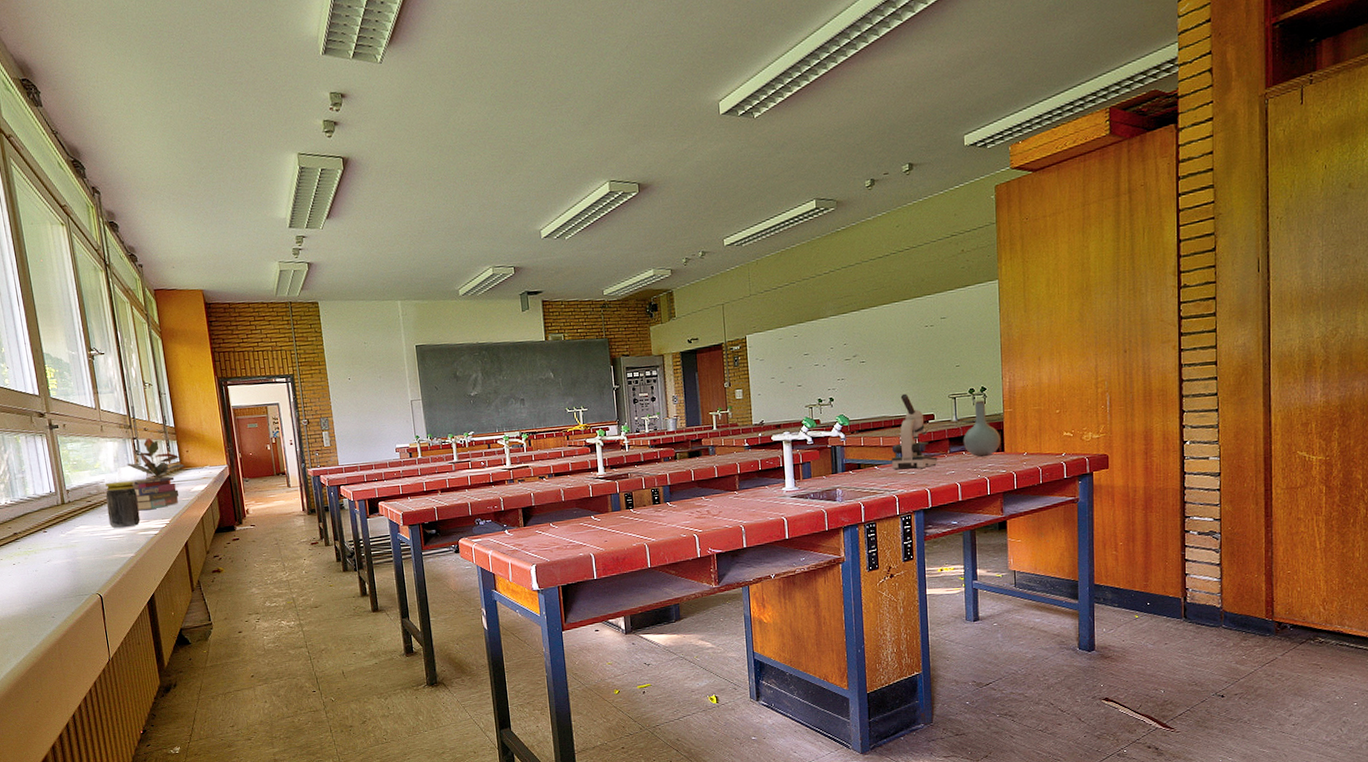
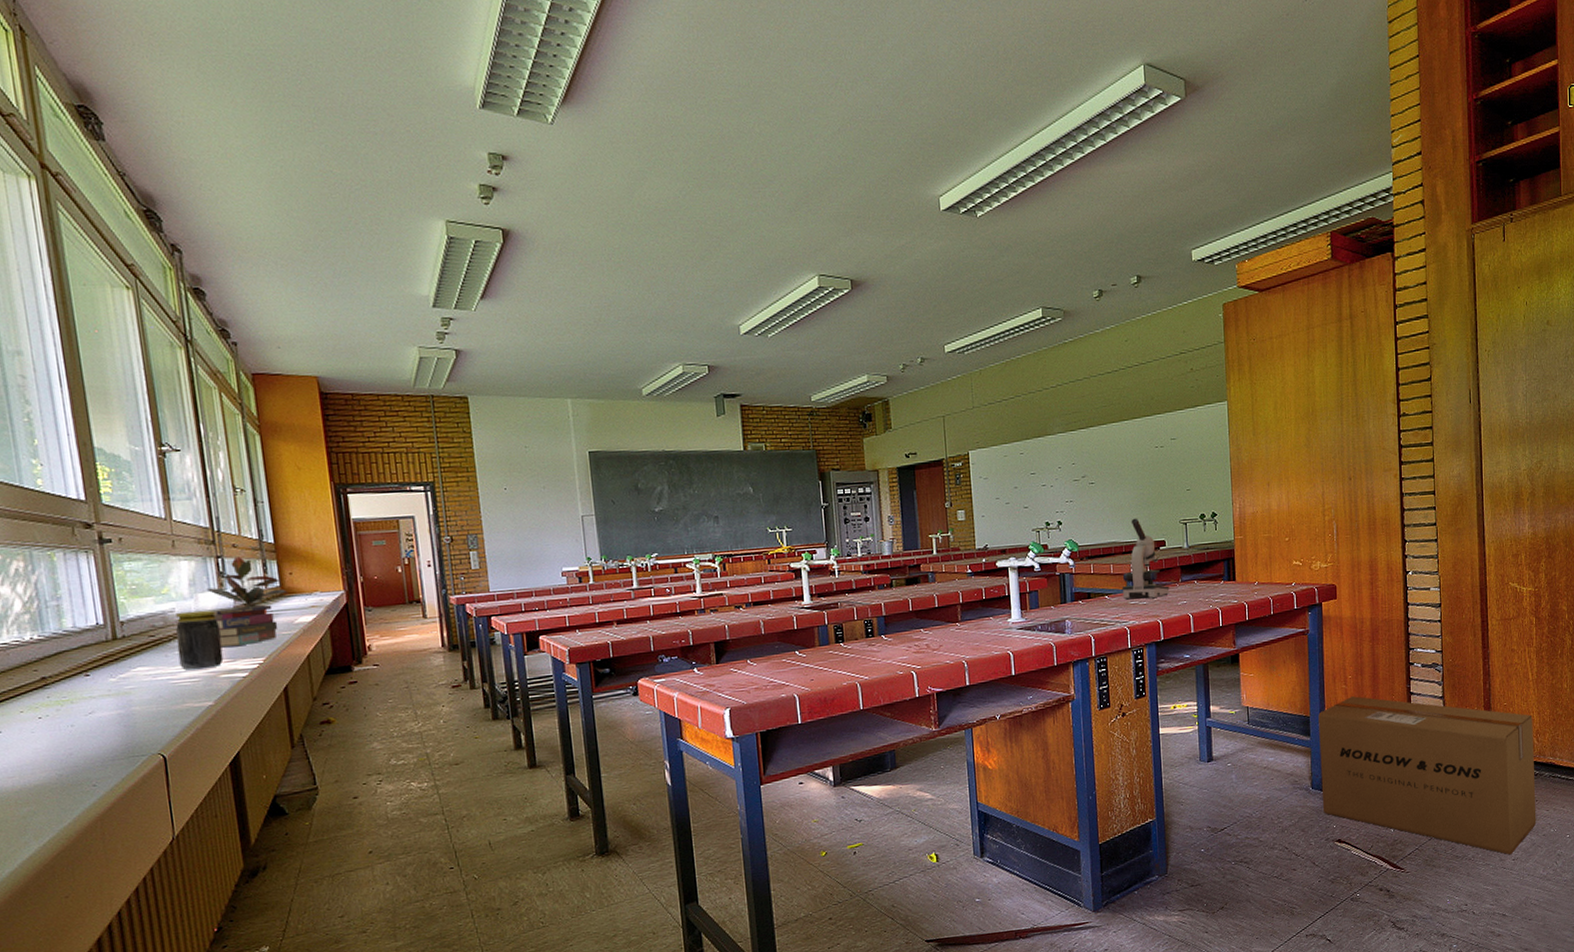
bottle: present [963,400,1002,458] -> none [1194,526,1233,587]
box: none [1087,562,1320,720] -> present [1318,696,1537,855]

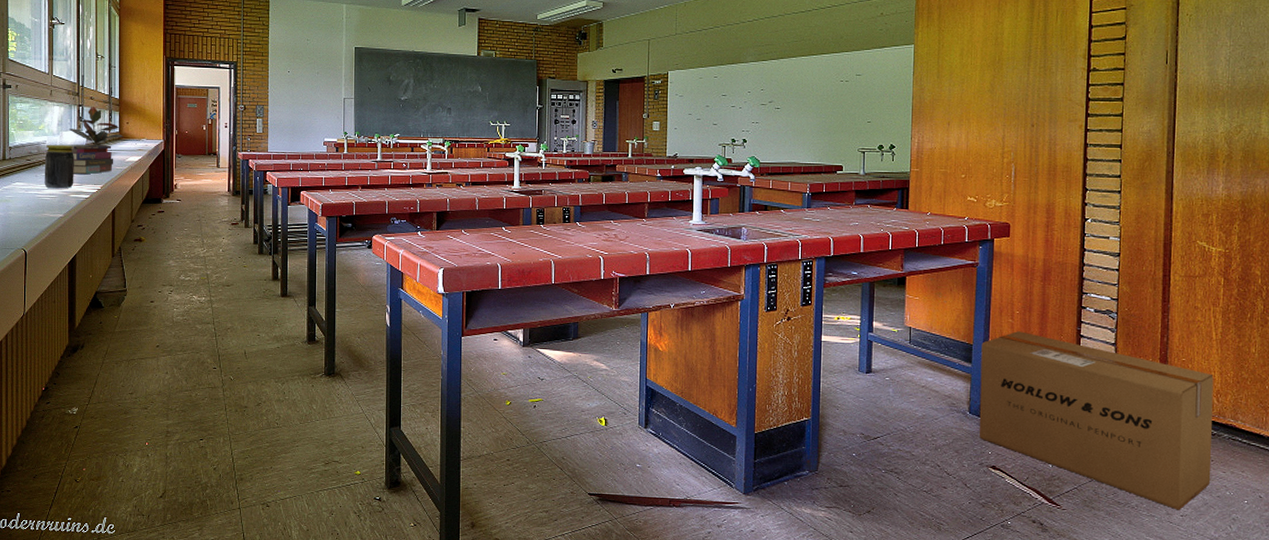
microscope: present [1121,518,1170,600] -> none [797,143,843,217]

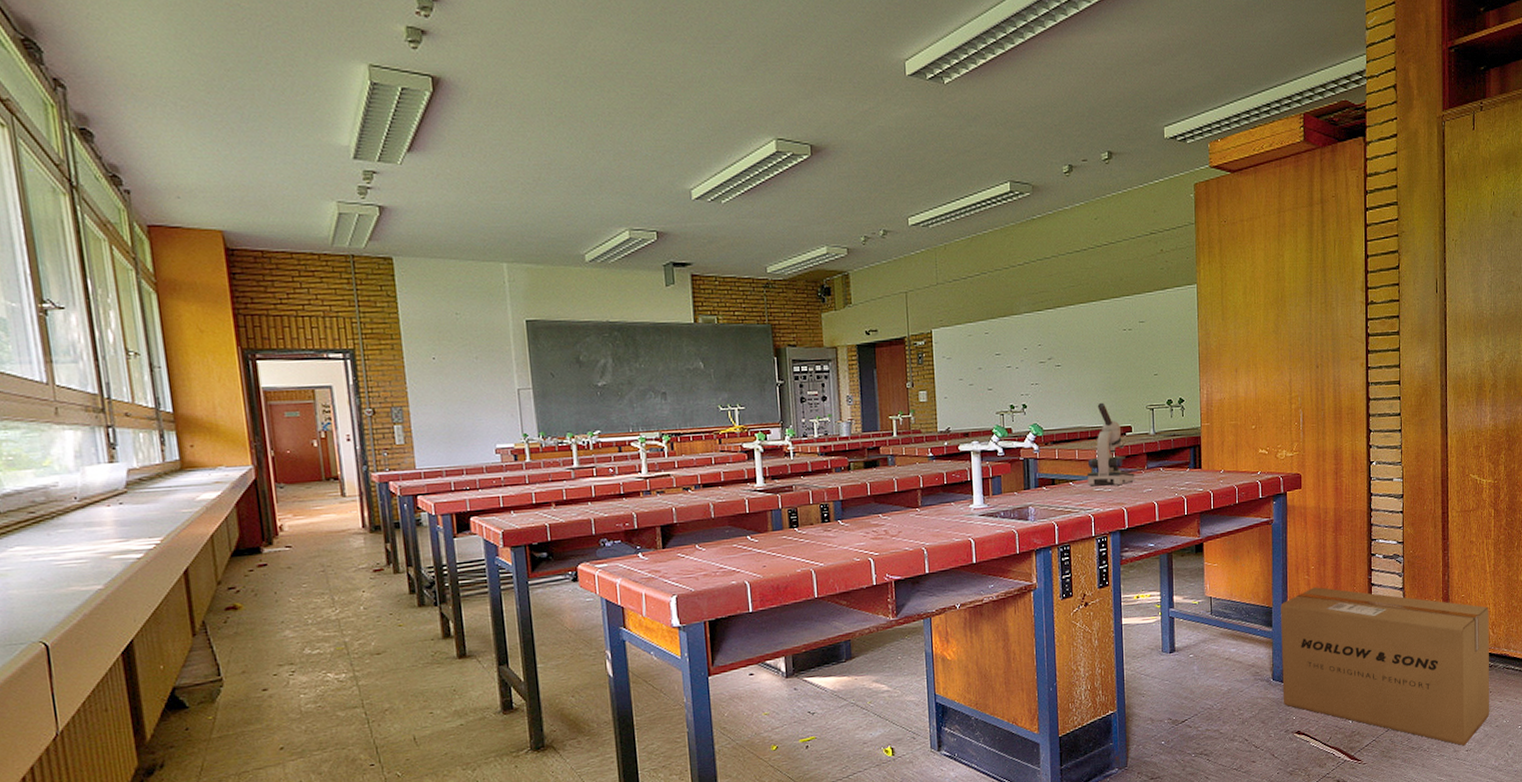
jar: present [44,145,75,189] -> none [59,485,115,551]
books: present [45,144,114,175] -> none [59,480,178,526]
potted plant: present [69,107,124,152] -> none [94,427,189,490]
microscope: none [797,143,843,217] -> present [1086,402,1135,487]

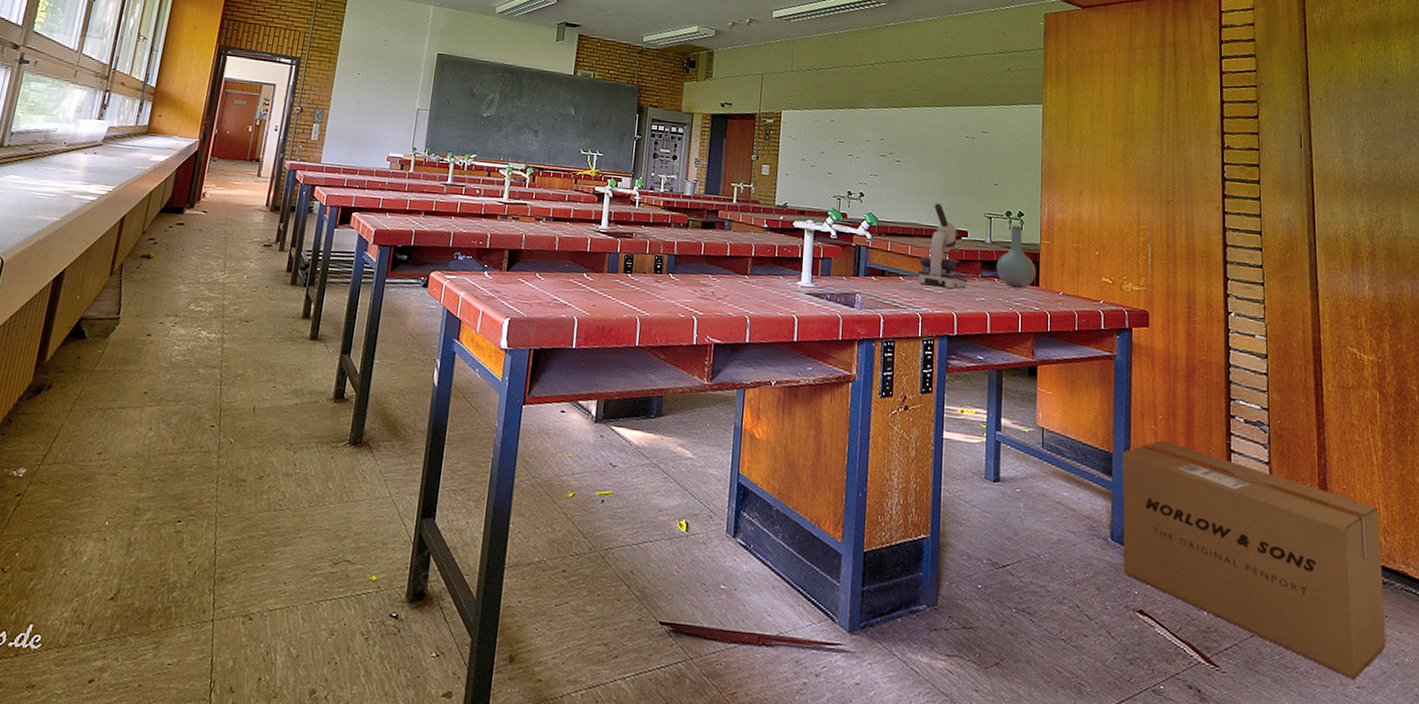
bottle: none [1160,413,1199,475] -> present [996,225,1037,289]

